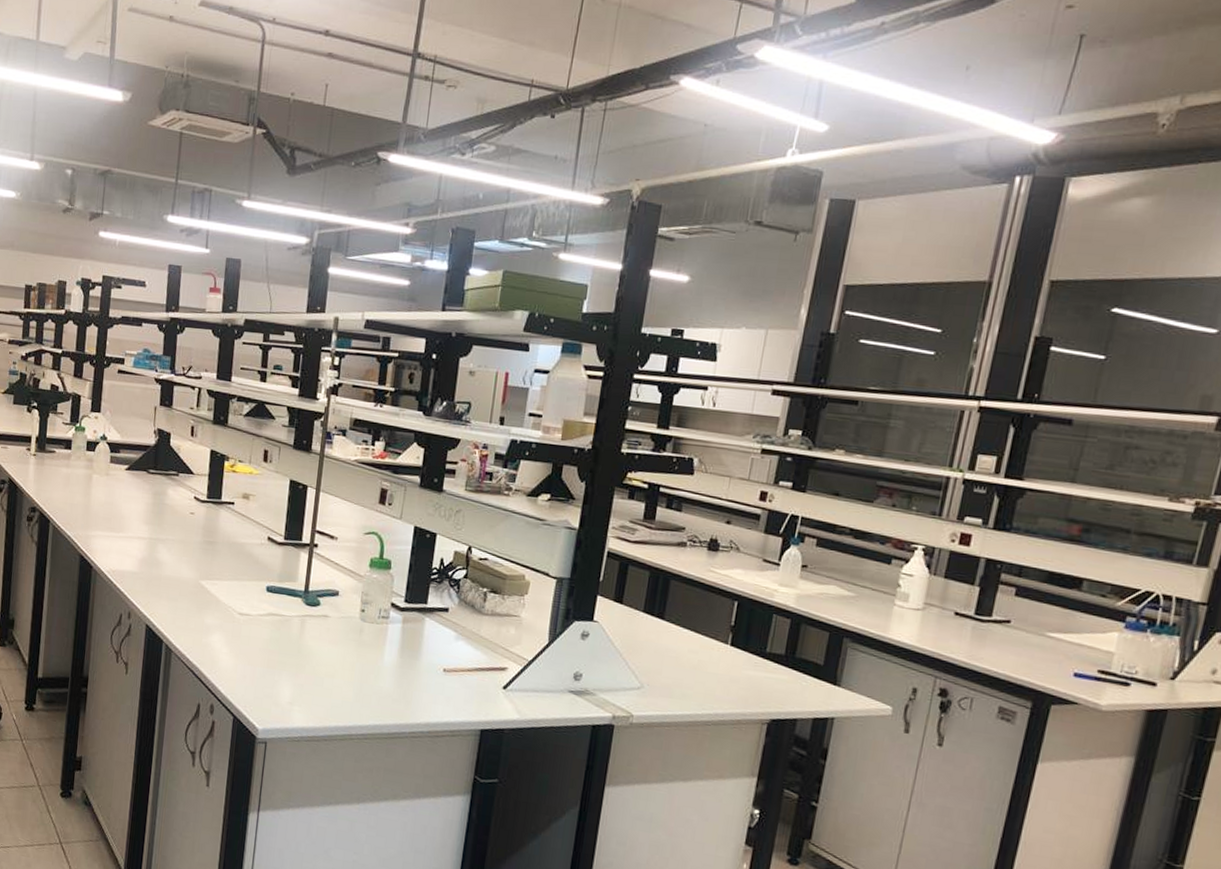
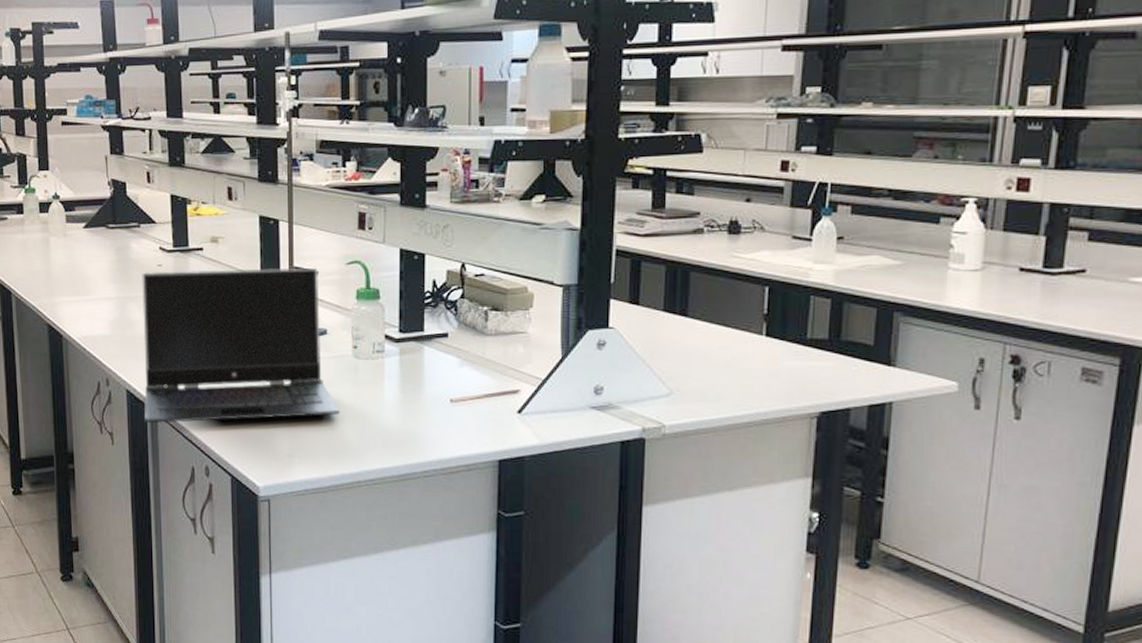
laptop computer: none [158,518,342,671] -> present [142,267,340,424]

